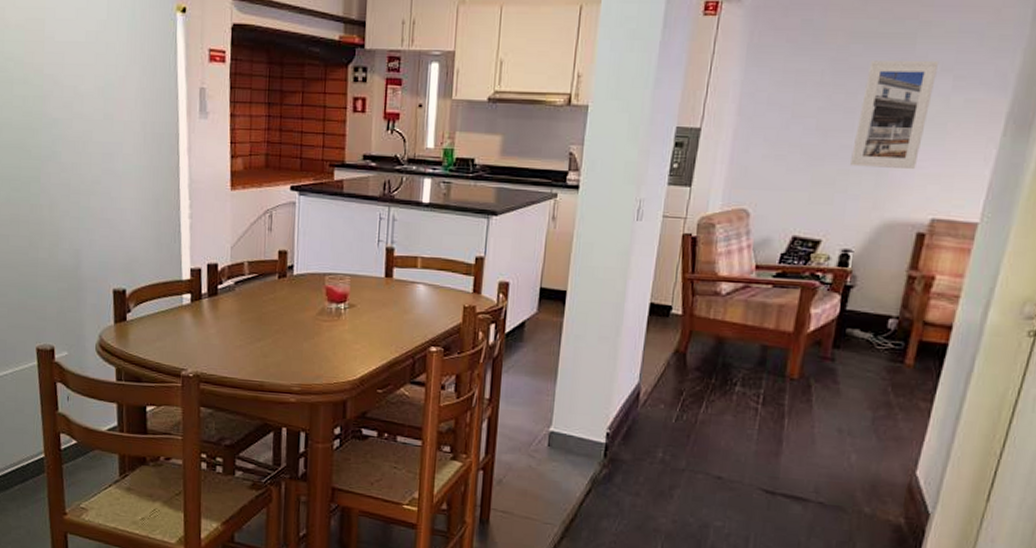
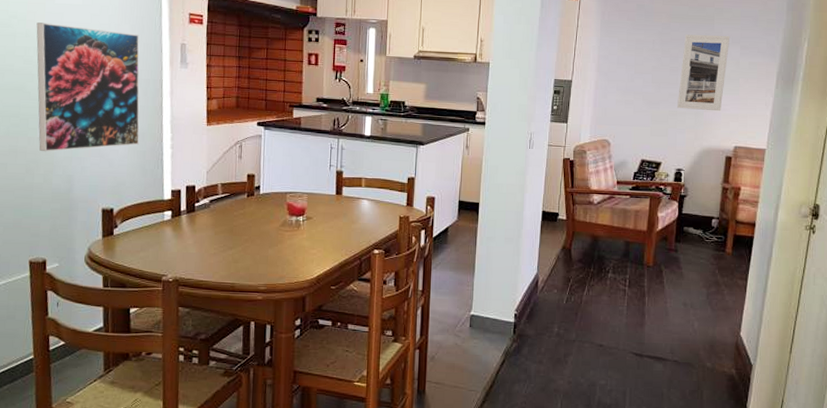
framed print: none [35,65,153,222] -> present [36,22,140,152]

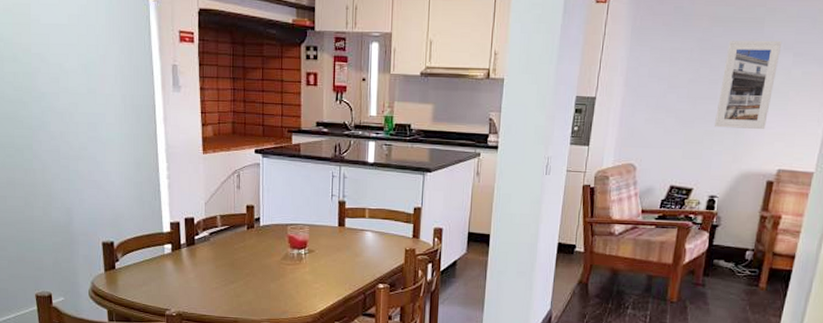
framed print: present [36,22,140,152] -> none [23,45,135,184]

